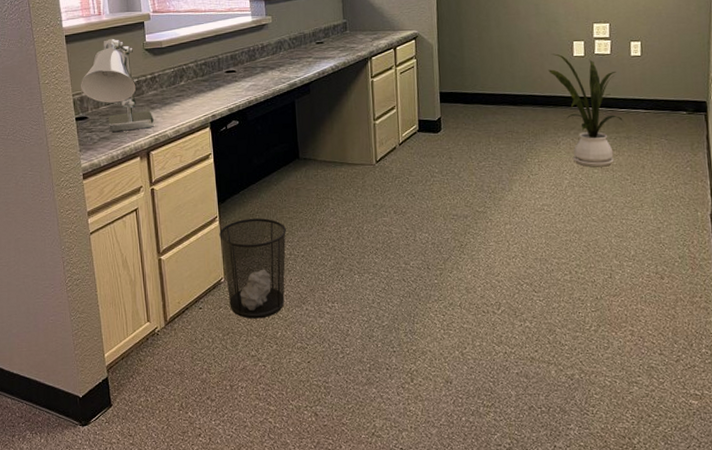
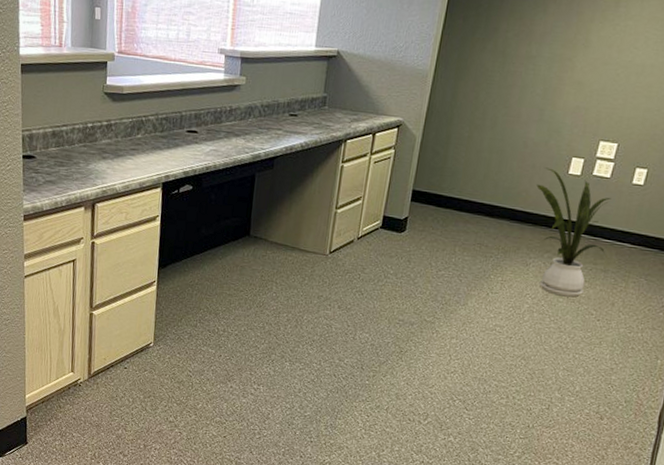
desk lamp: present [80,38,154,133] -> none [31,74,104,179]
waste bin: present [219,218,286,319] -> none [155,288,224,388]

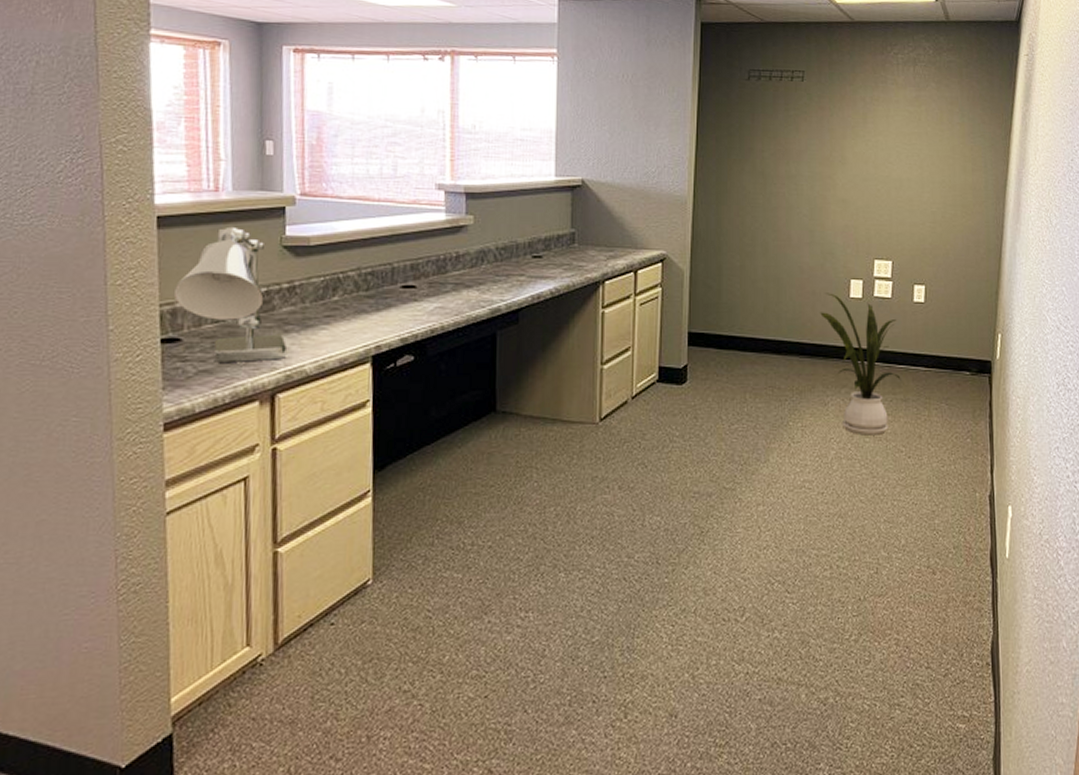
desk lamp: none [31,74,104,179] -> present [173,226,286,364]

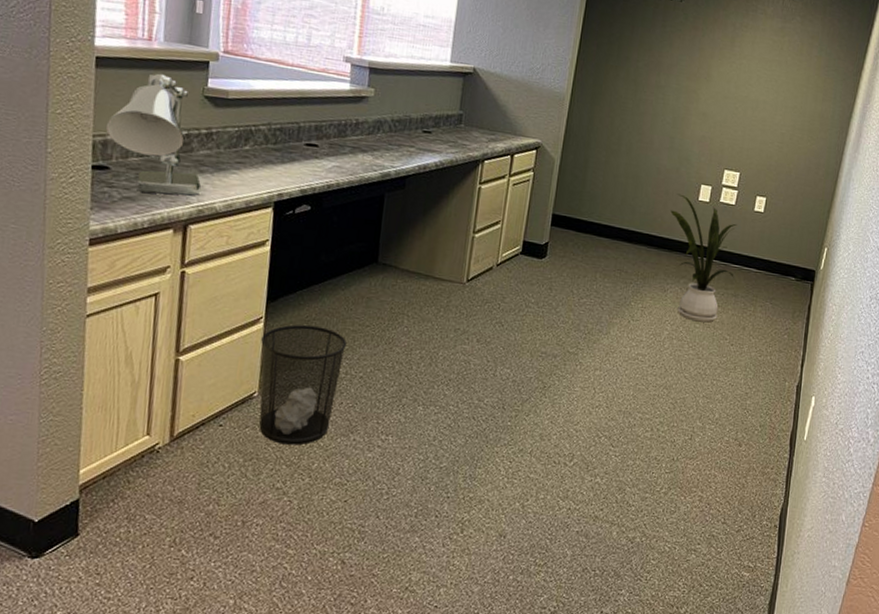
waste bin: none [371,494,469,638] -> present [259,324,346,445]

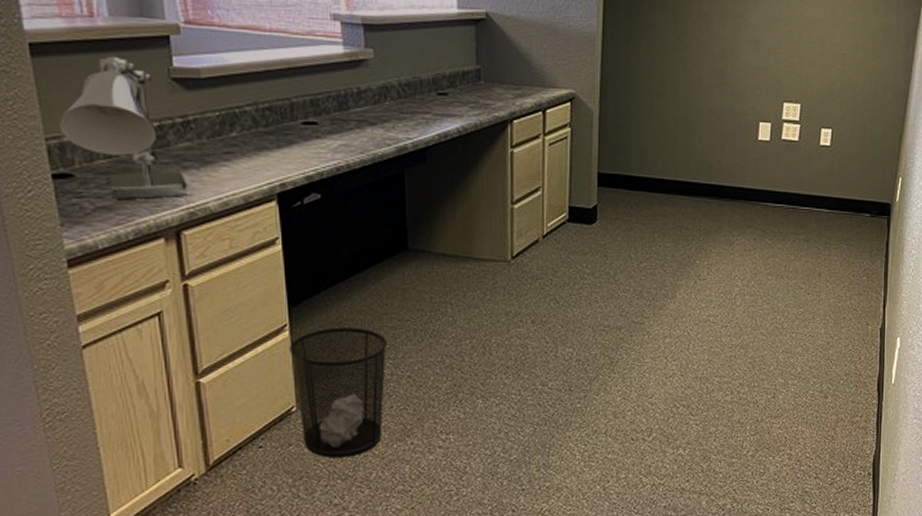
house plant: present [670,194,737,323] -> none [728,135,804,273]

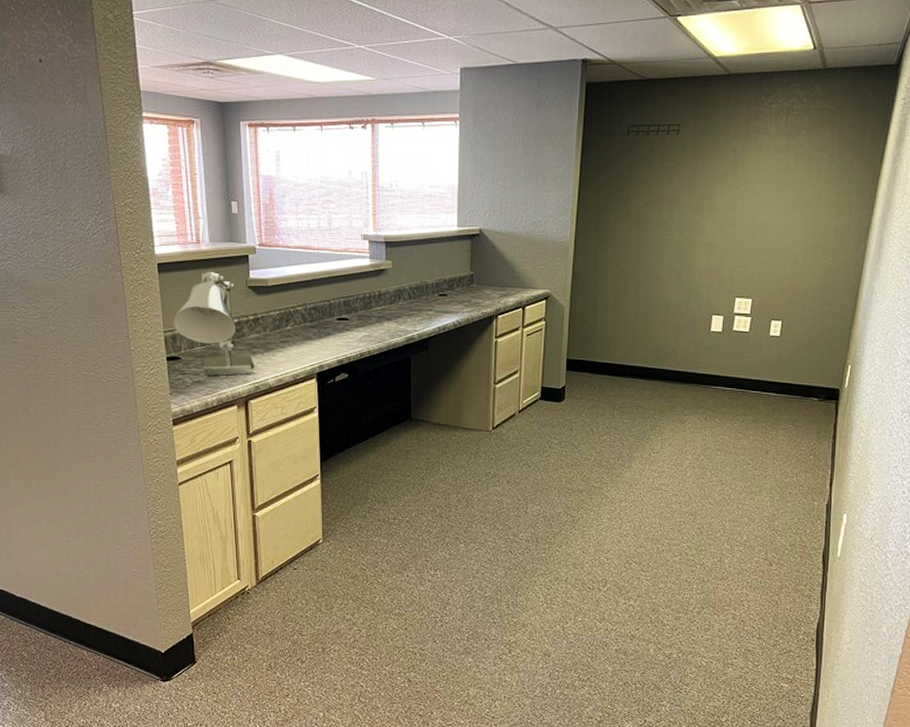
waste bin: present [290,328,387,458] -> none [320,479,392,583]

